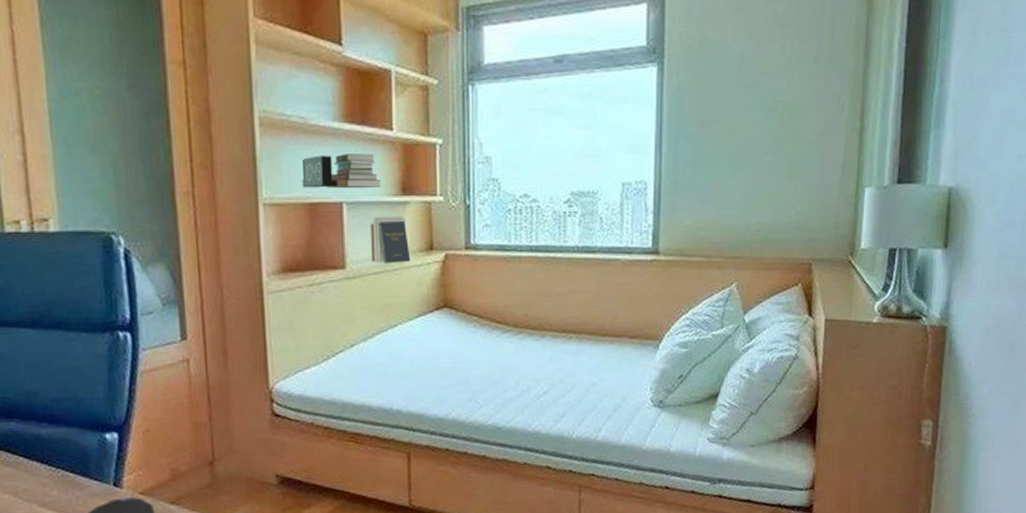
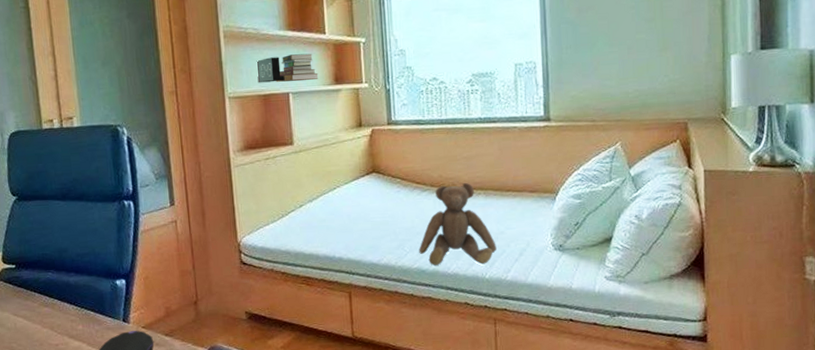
books: present [370,216,411,264] -> none [311,100,344,140]
teddy bear: none [495,323,587,422] -> present [419,182,497,265]

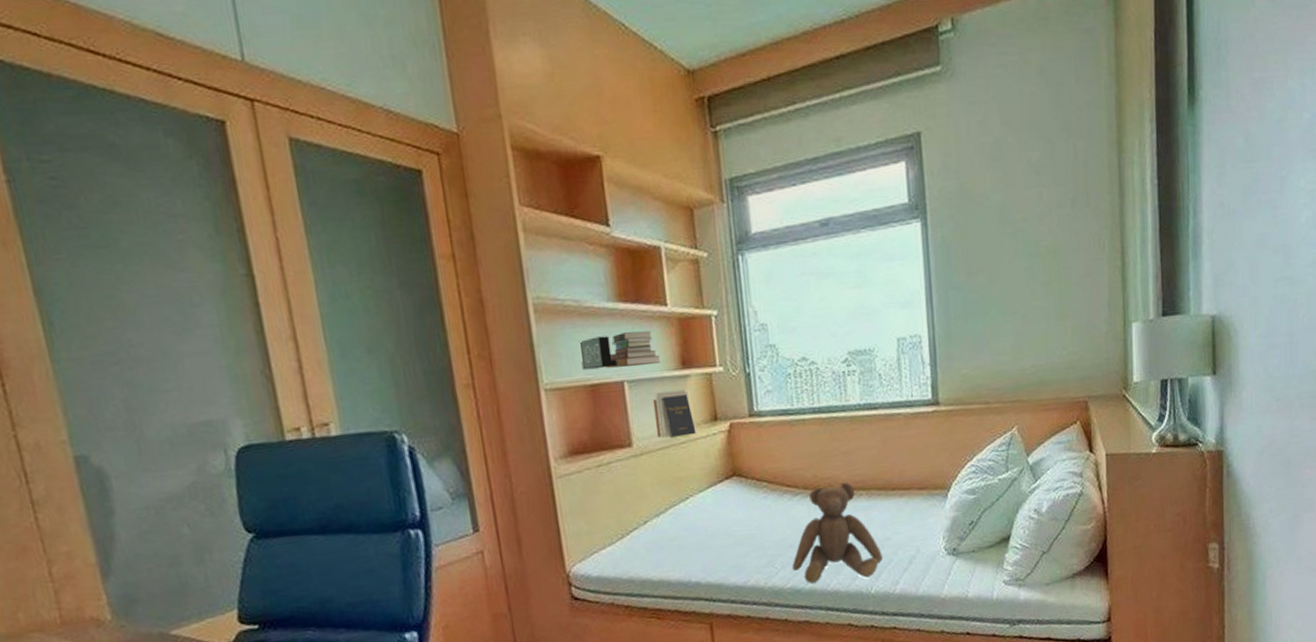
books: none [311,100,344,140] -> present [652,389,696,439]

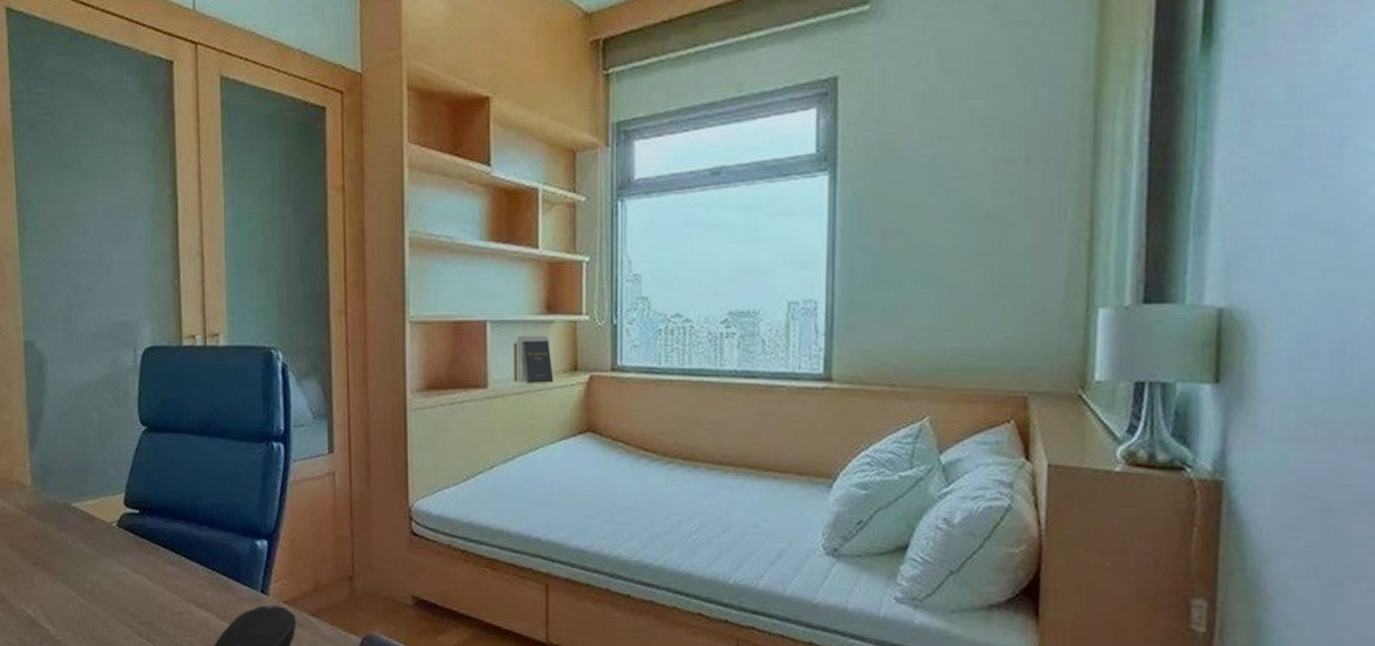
alarm clock: present [579,336,618,370] -> none [448,274,482,306]
books: present [606,330,661,368] -> none [471,272,526,307]
teddy bear: present [792,482,883,583] -> none [641,454,746,565]

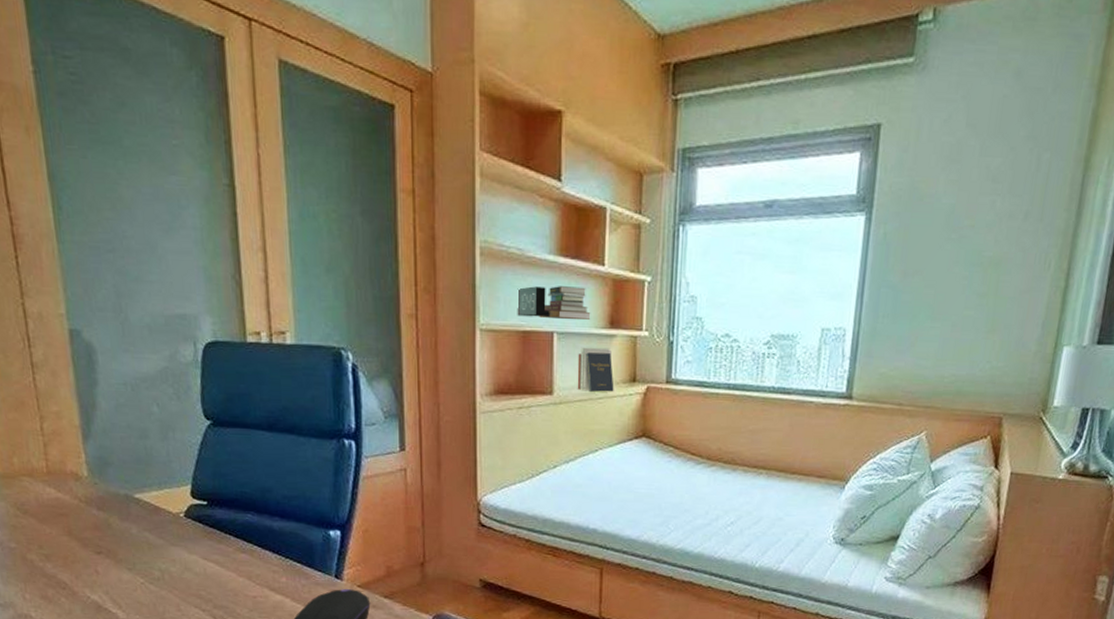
alarm clock: none [448,274,482,306] -> present [517,286,550,318]
books: none [471,272,526,307] -> present [539,286,591,320]

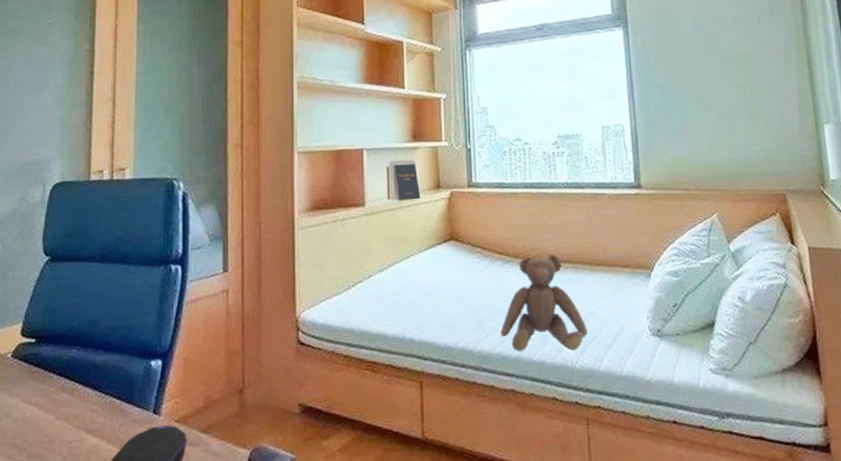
alarm clock: present [517,286,550,318] -> none [330,110,359,138]
books: present [539,286,591,320] -> none [350,108,396,138]
teddy bear: none [685,459,772,552] -> present [500,254,588,351]

